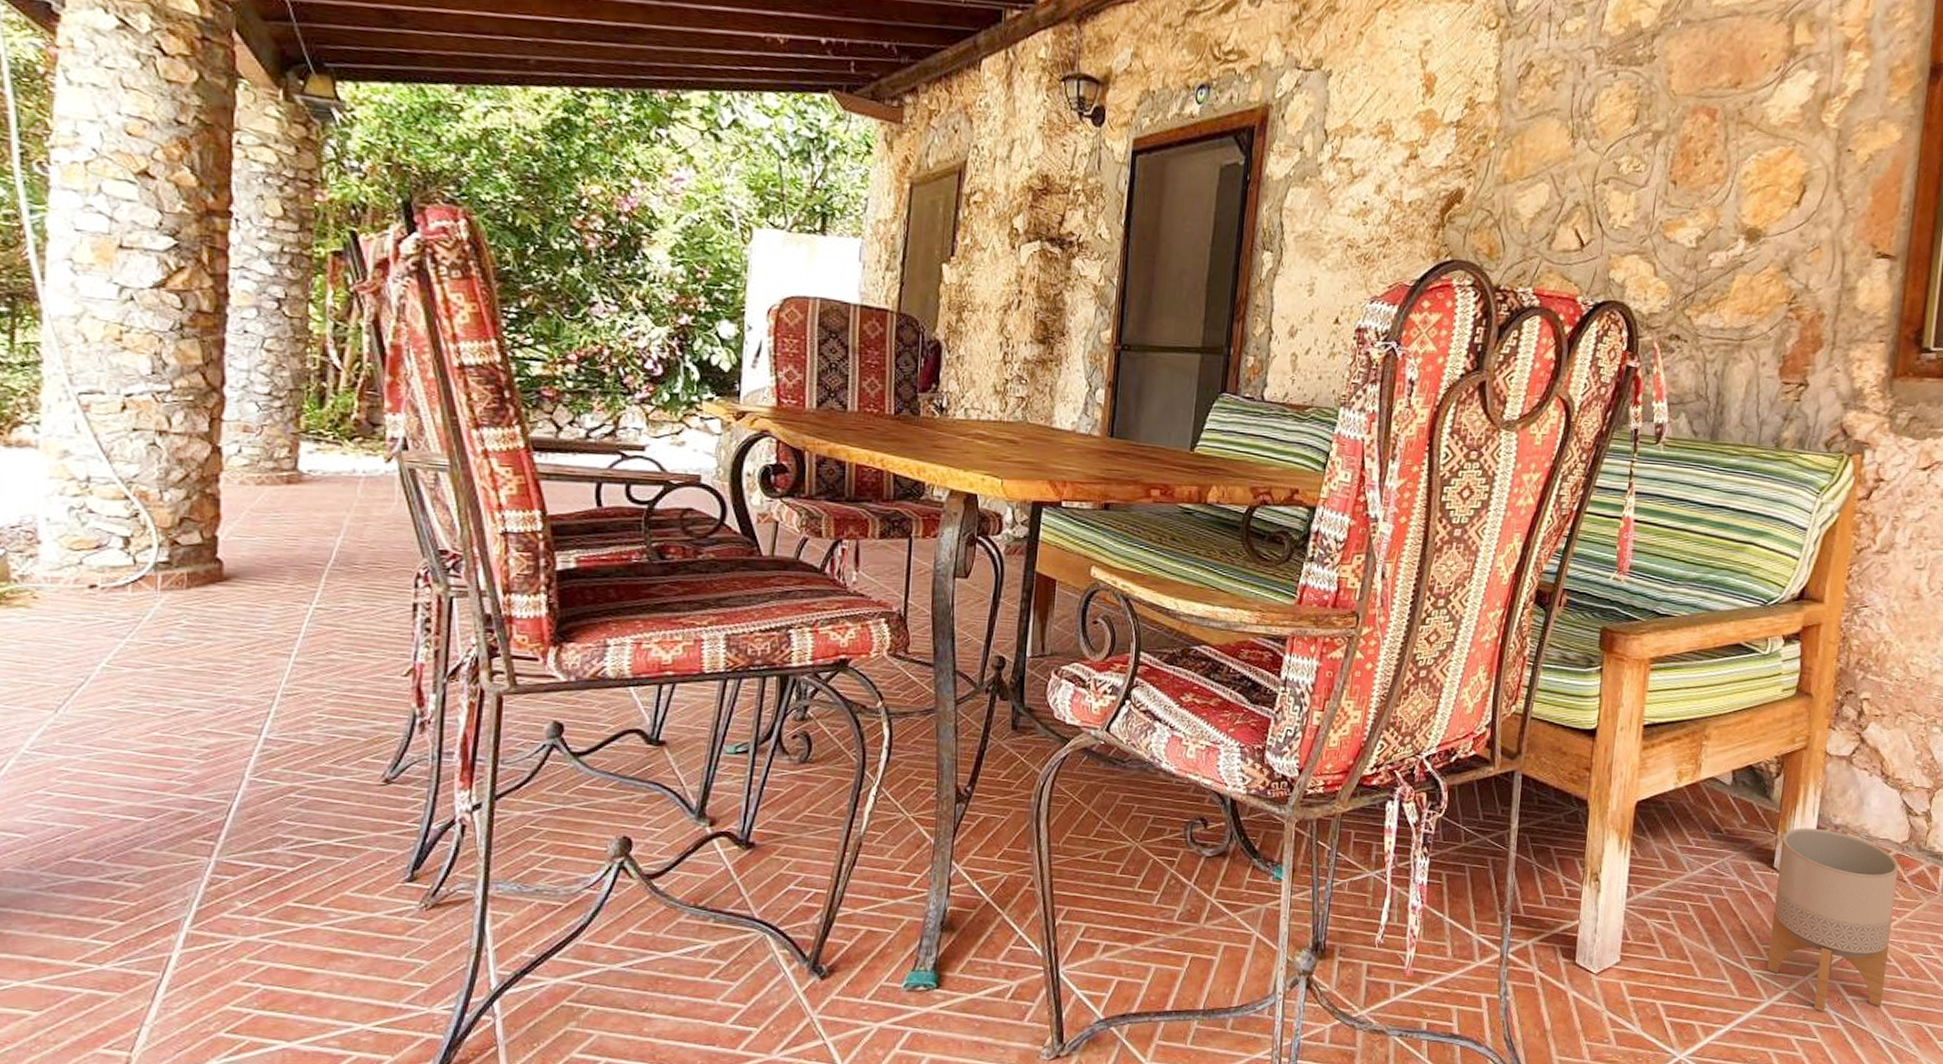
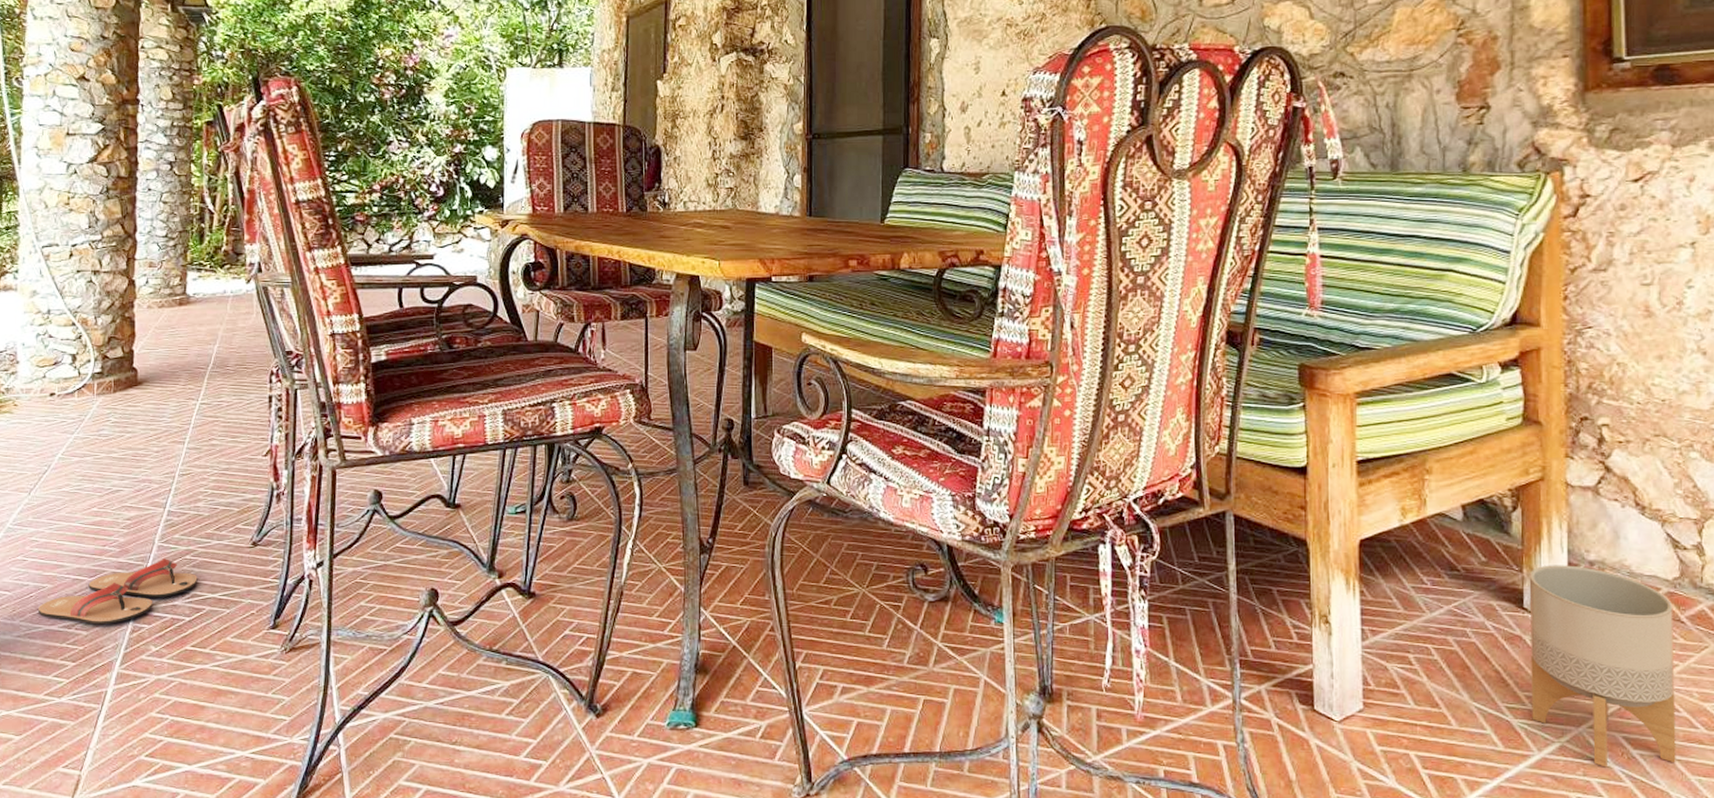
flip-flop: none [67,796,305,876] -> present [37,558,198,625]

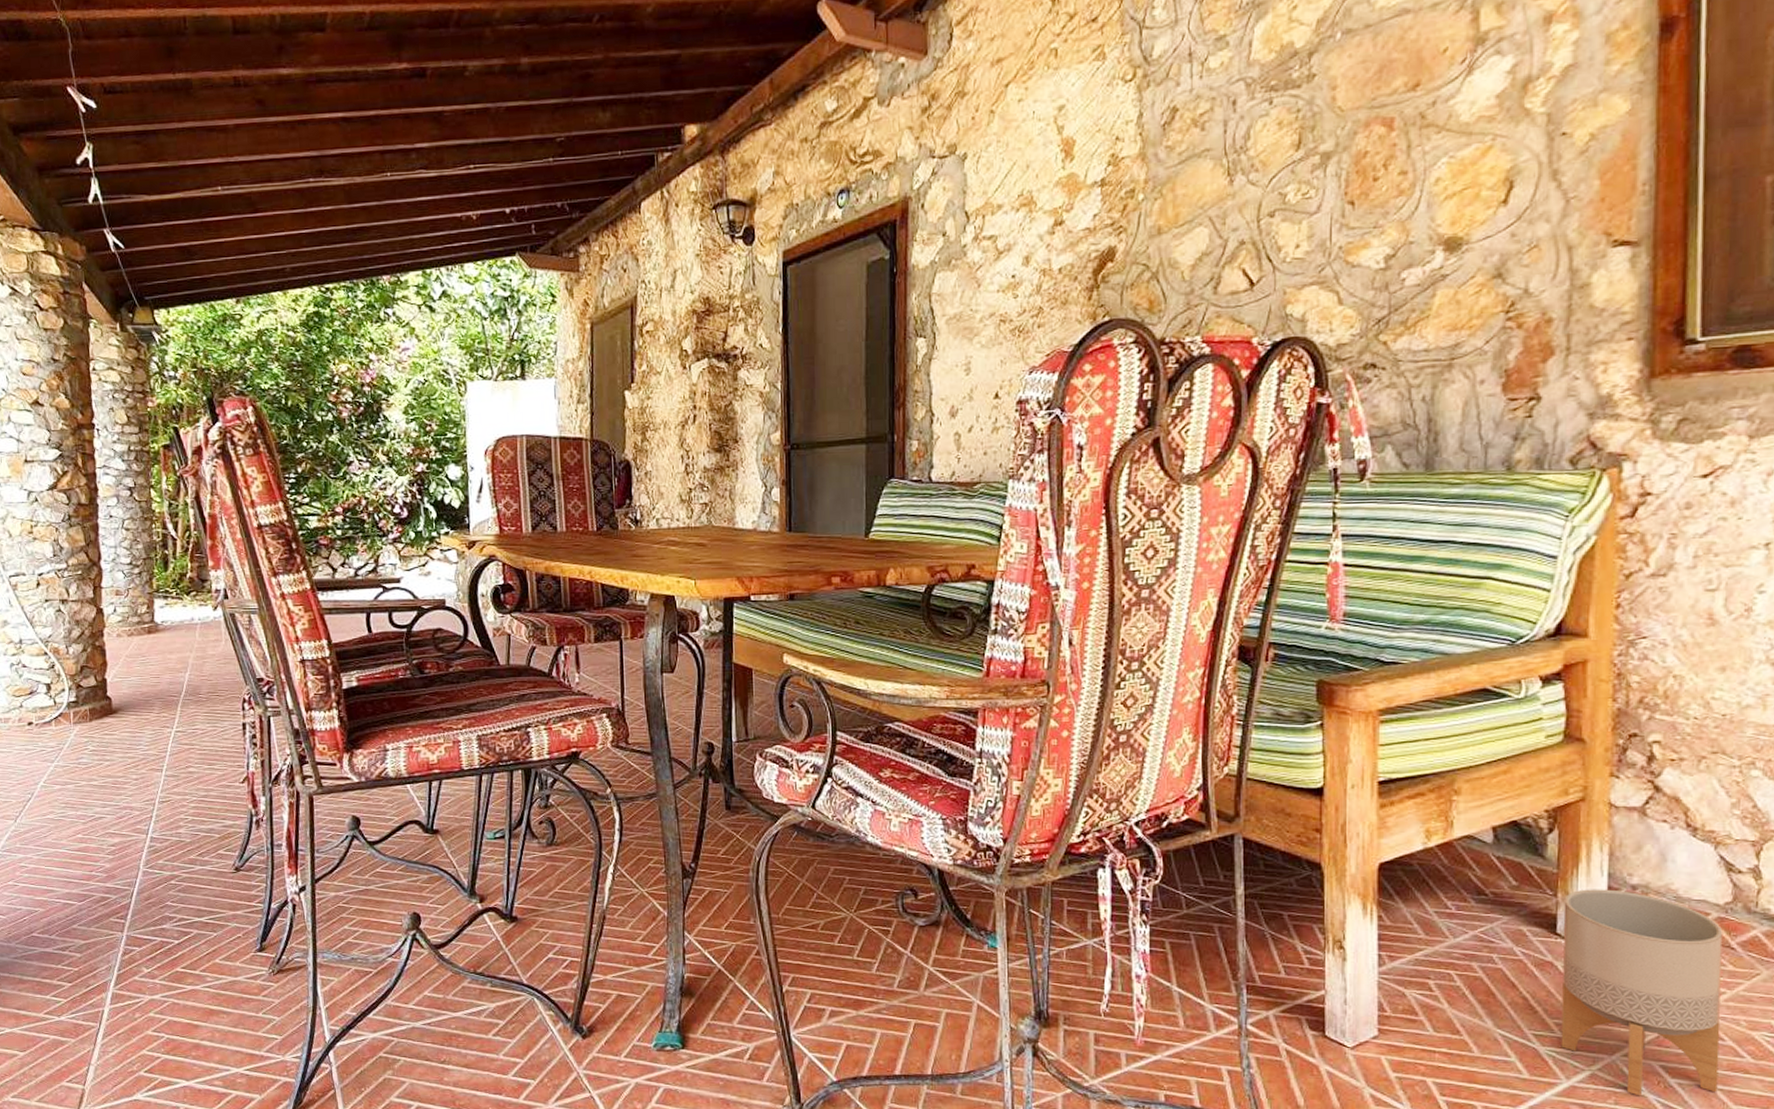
flip-flop: present [37,558,198,625] -> none [31,883,184,947]

